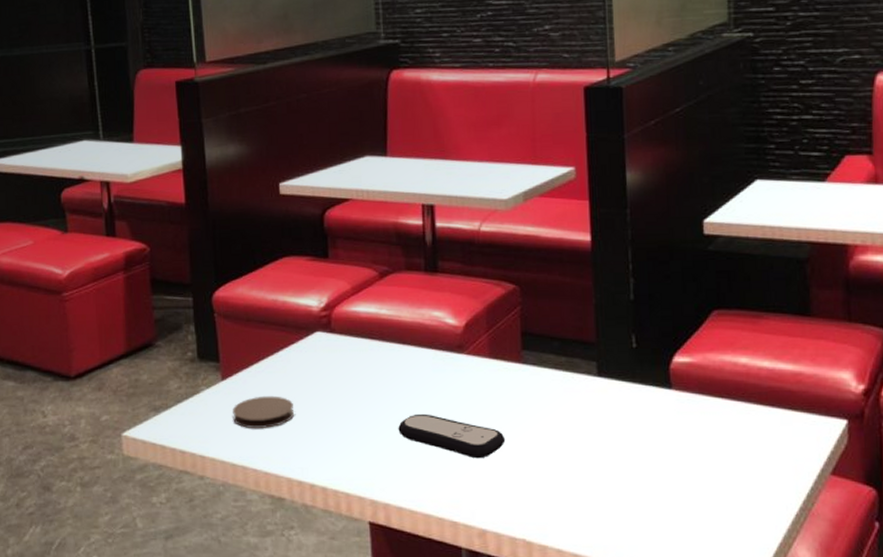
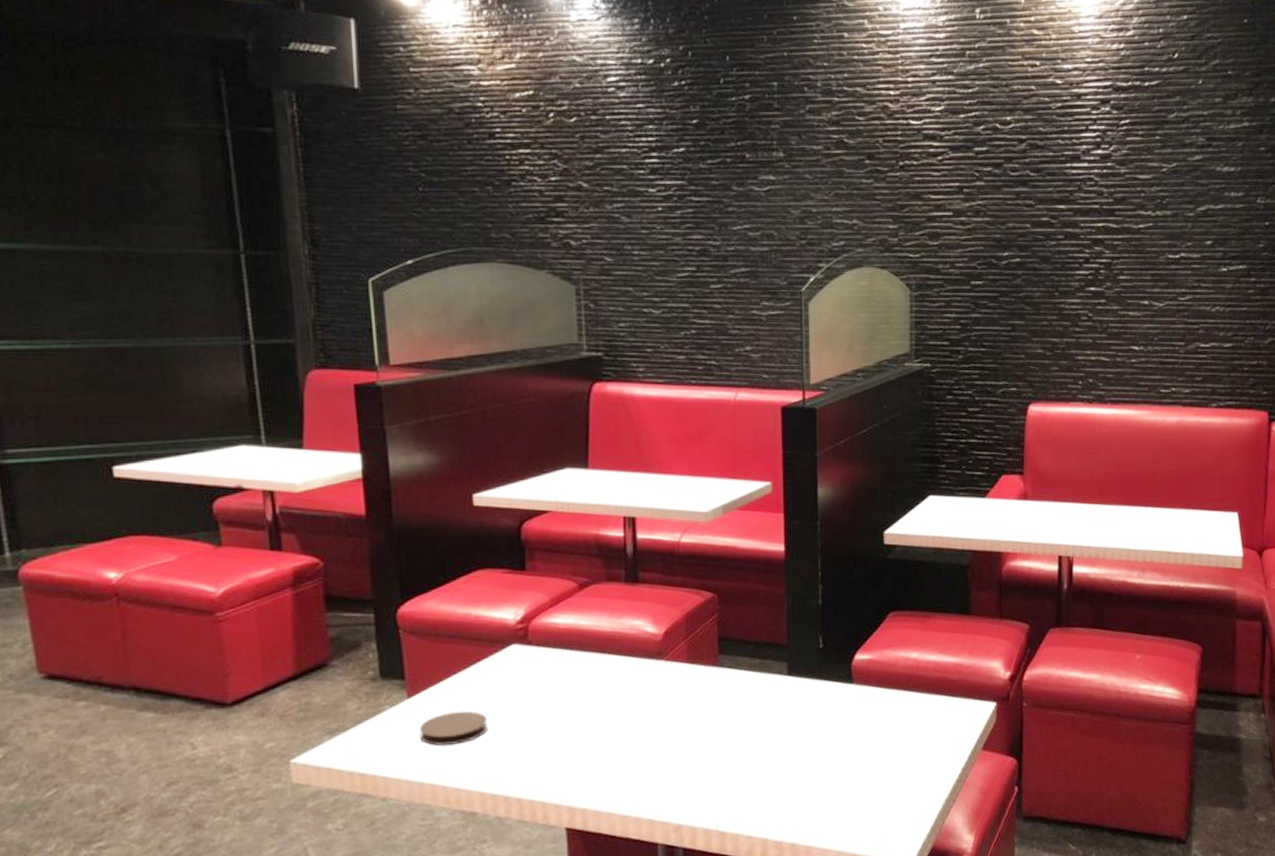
remote control: present [398,413,506,459] -> none [596,719,702,759]

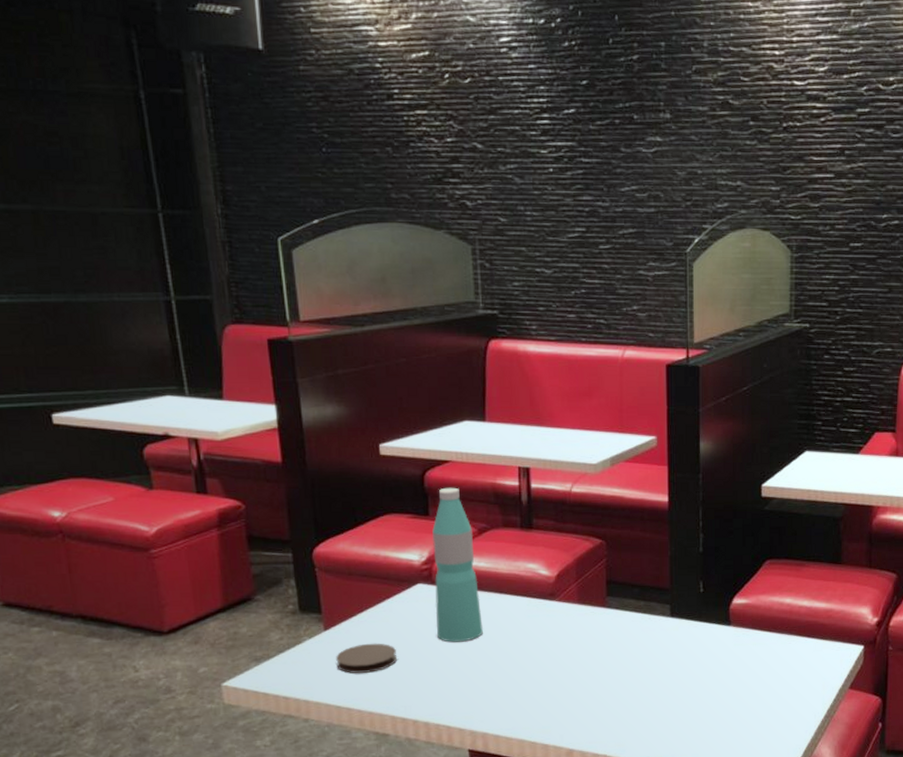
water bottle: none [528,539,583,708] -> present [432,487,483,642]

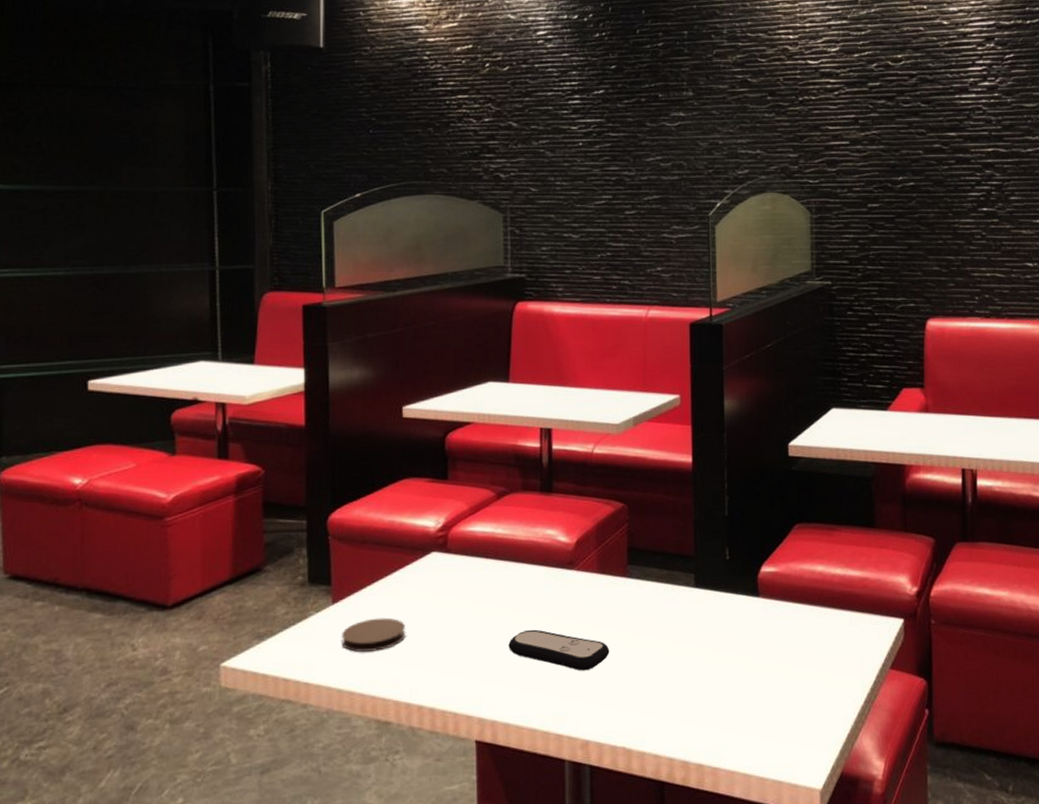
water bottle: present [432,487,483,642] -> none [448,449,497,617]
remote control: none [495,653,591,690] -> present [508,629,610,671]

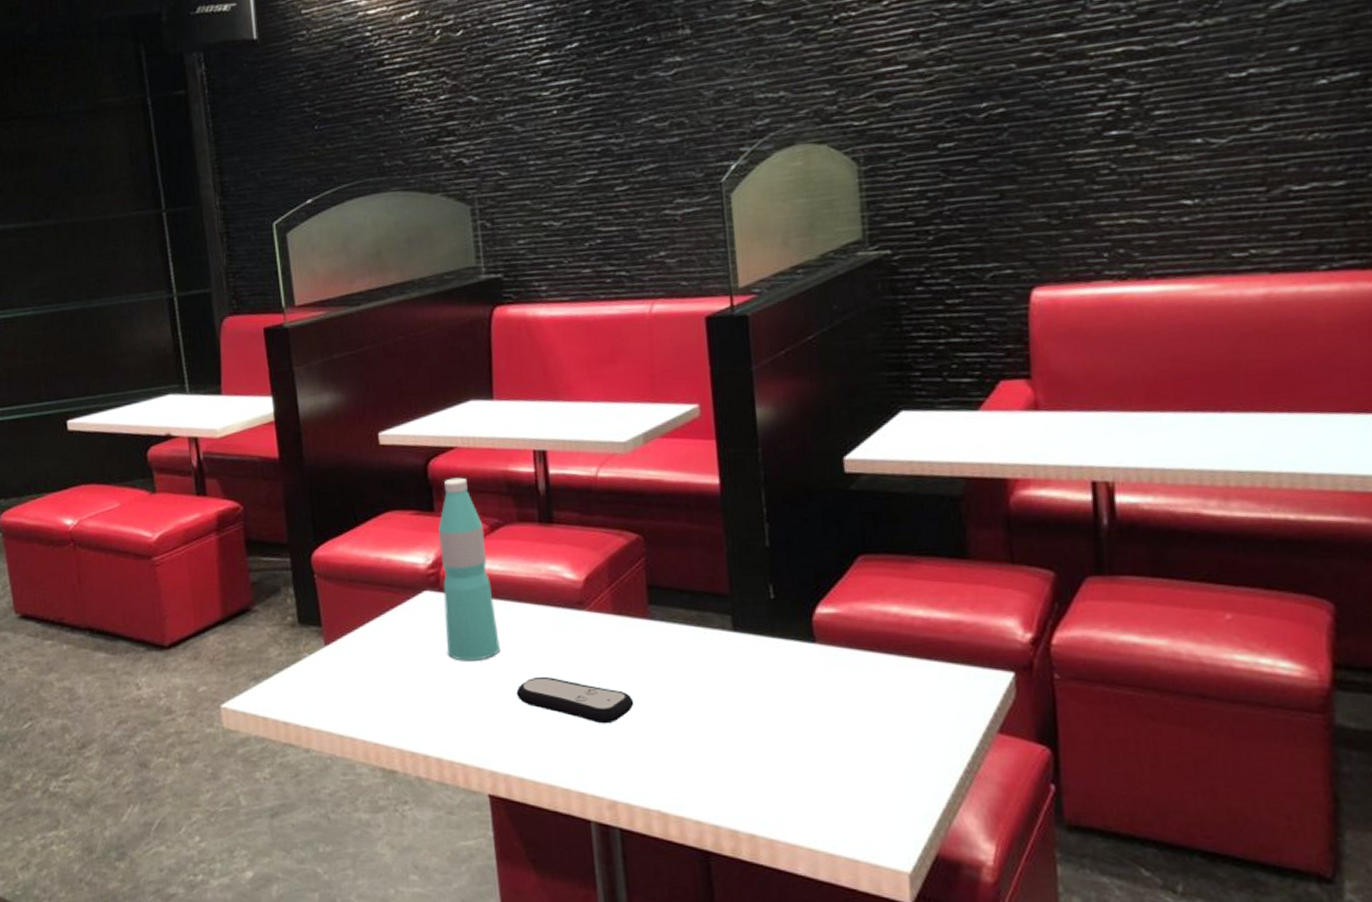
coaster: present [342,617,405,652] -> none [337,661,403,696]
water bottle: none [448,449,497,617] -> present [438,477,500,661]

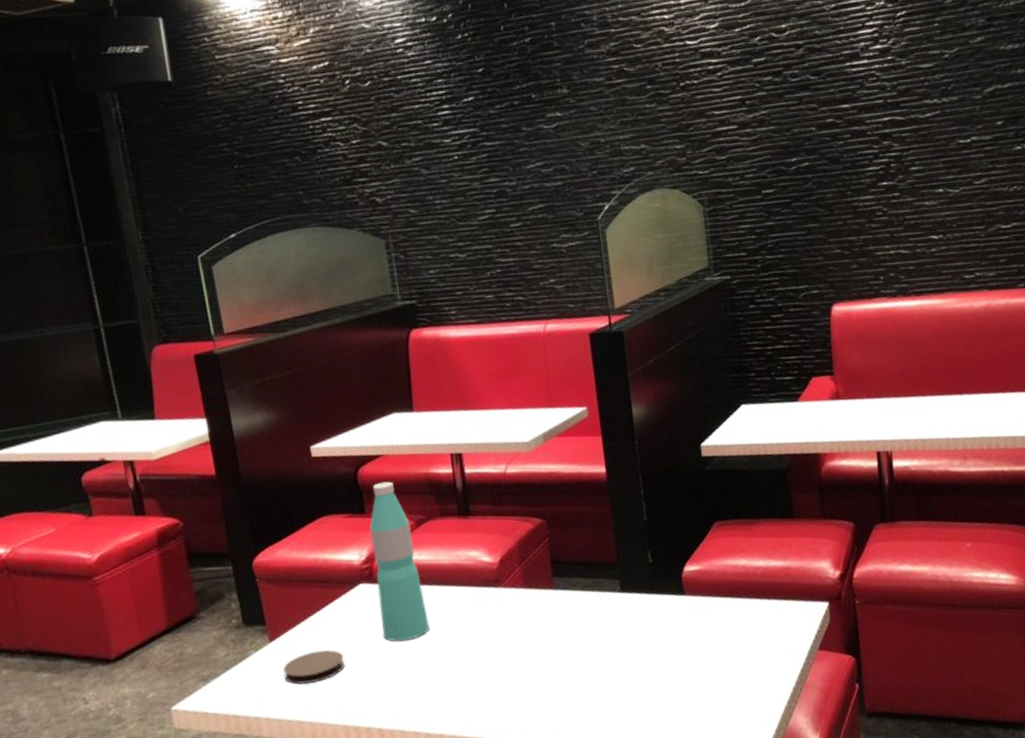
coaster: none [337,661,403,696] -> present [283,649,345,684]
remote control: present [516,676,634,724] -> none [445,646,545,681]

